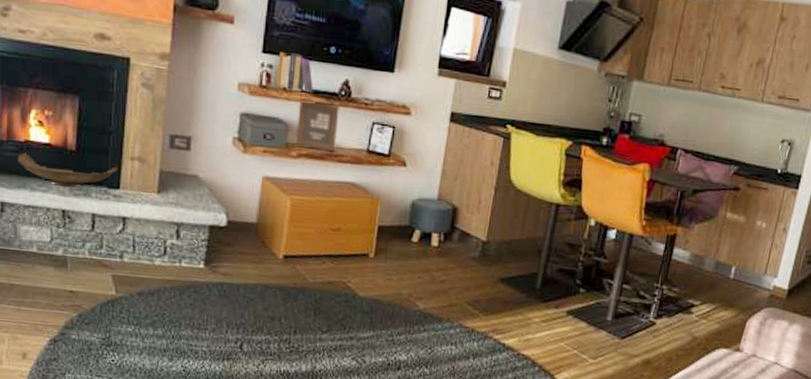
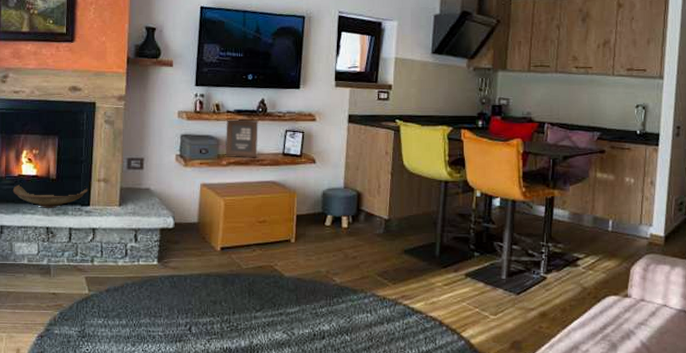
books: present [277,52,313,92] -> none [208,83,236,112]

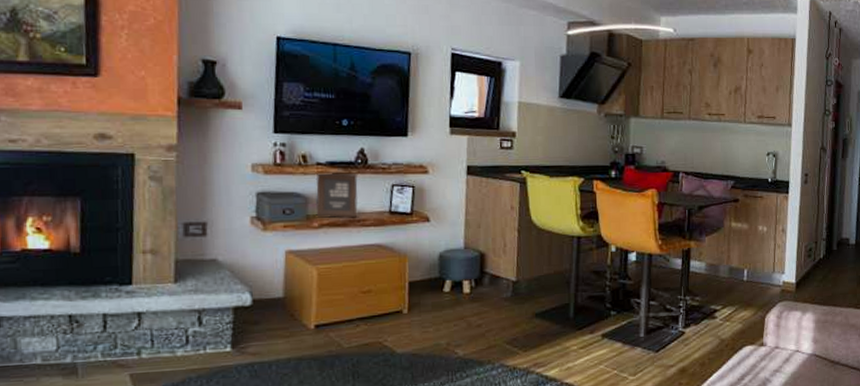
decorative bowl: present [12,184,88,208] -> none [13,260,129,291]

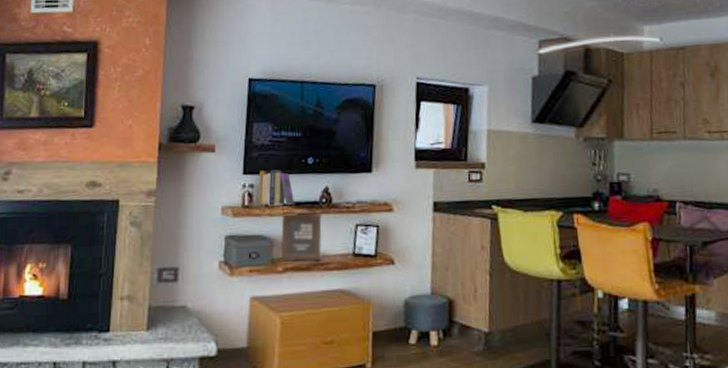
books: none [291,130,329,164] -> present [259,170,294,205]

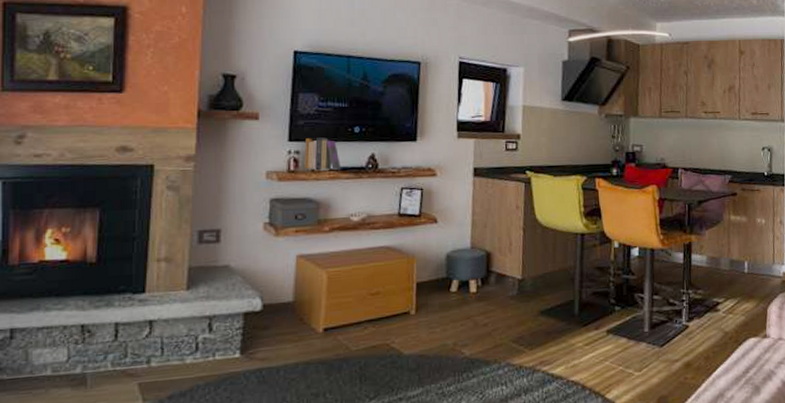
picture frame: present [281,213,322,262] -> none [328,177,368,222]

